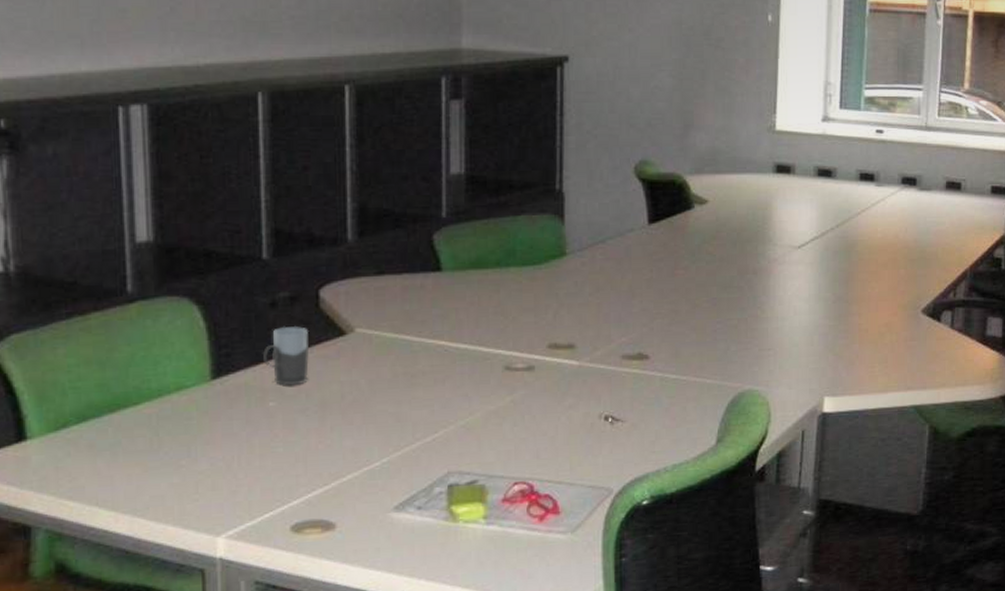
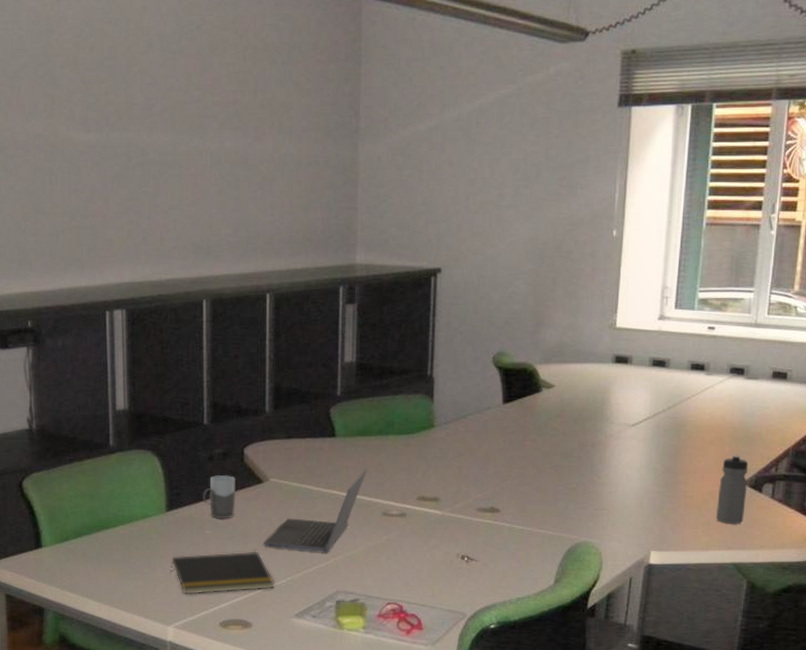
notepad: none [218,427,365,492] -> present [169,551,274,595]
laptop computer: none [349,309,484,424] -> present [264,467,367,553]
water bottle: none [894,278,925,360] -> present [716,454,749,524]

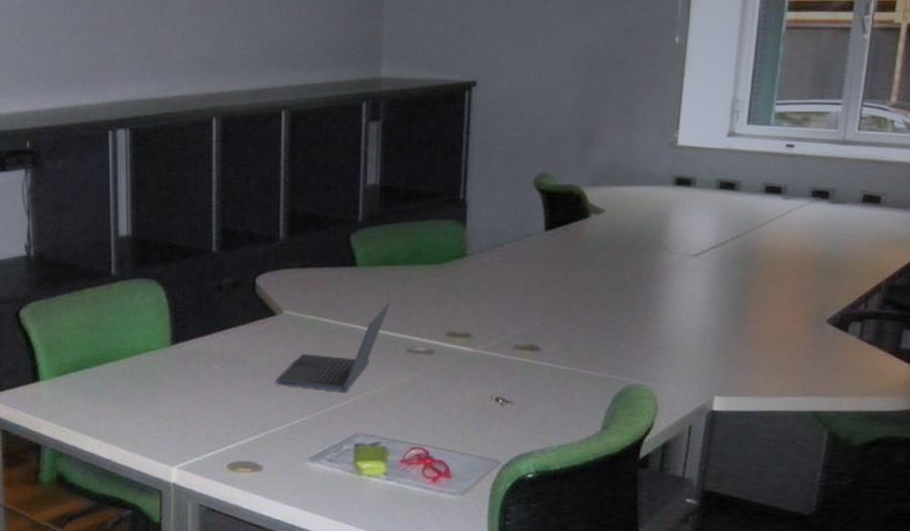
notepad: present [169,551,274,595] -> none [174,388,287,434]
mug: present [203,475,235,518] -> none [211,307,246,353]
water bottle: present [716,454,749,524] -> none [793,289,832,367]

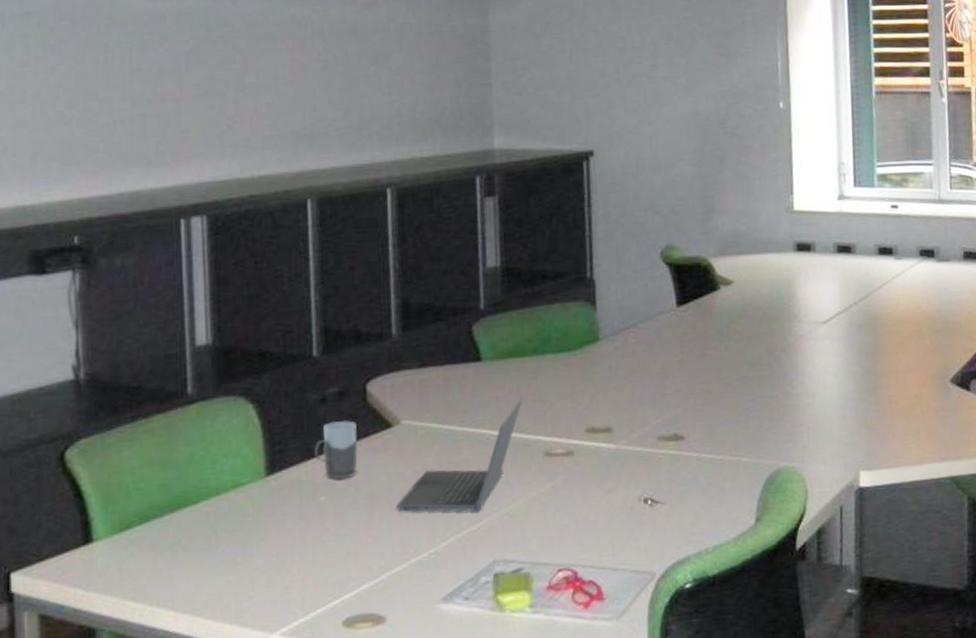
mug: none [211,307,246,353] -> present [314,421,358,479]

